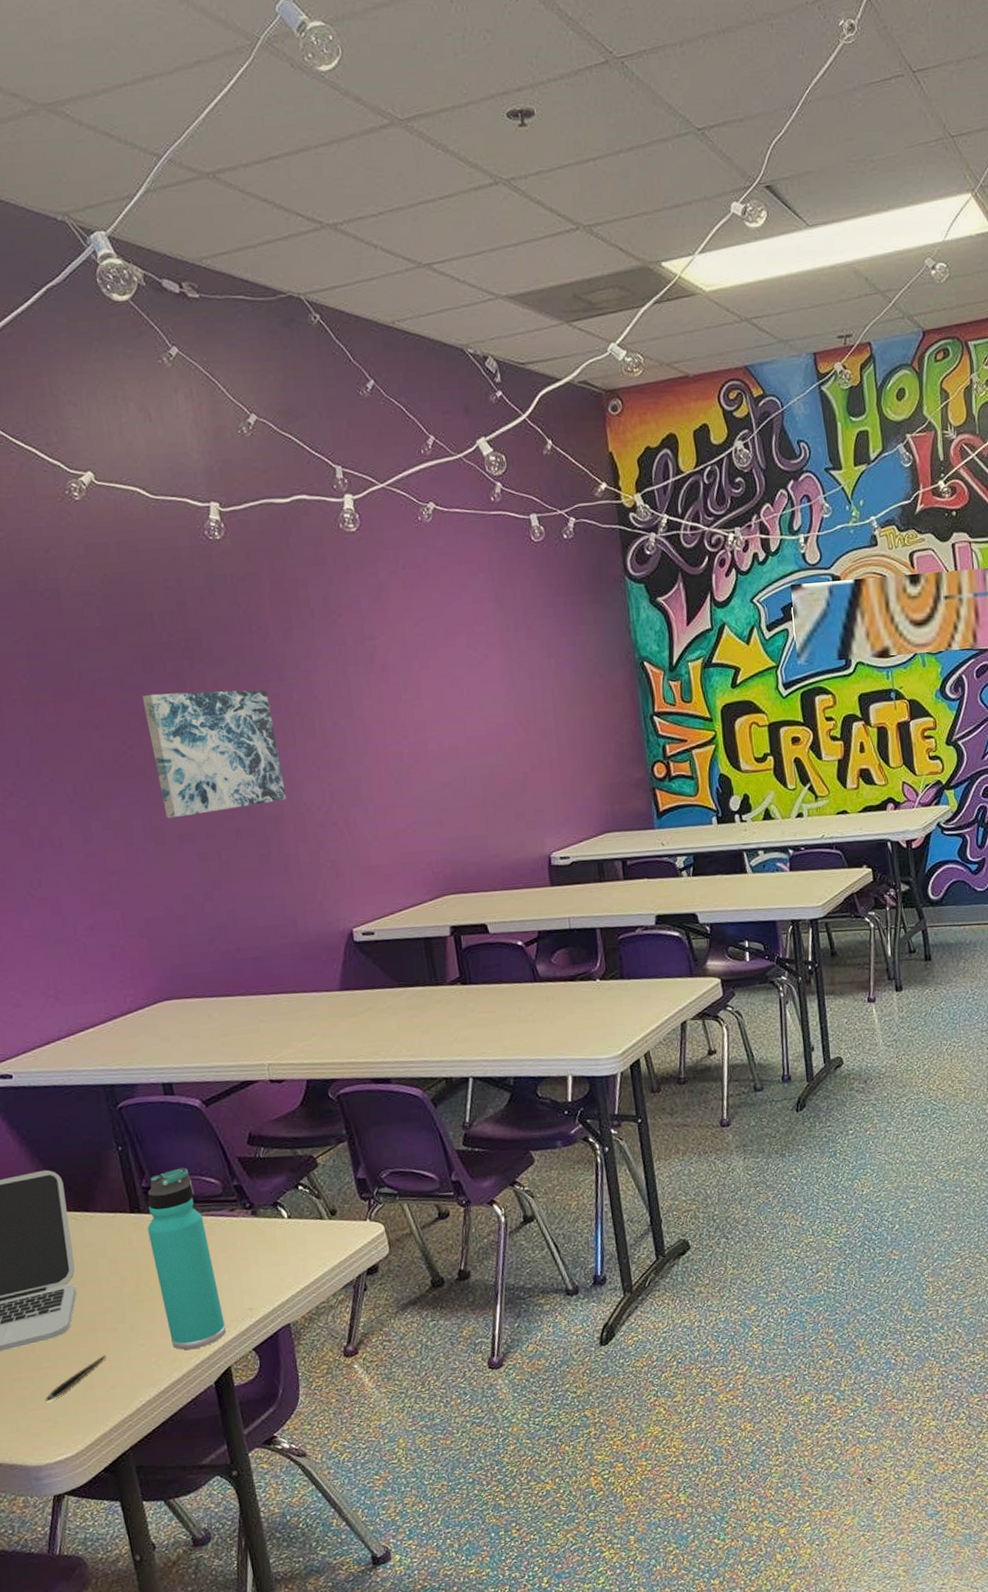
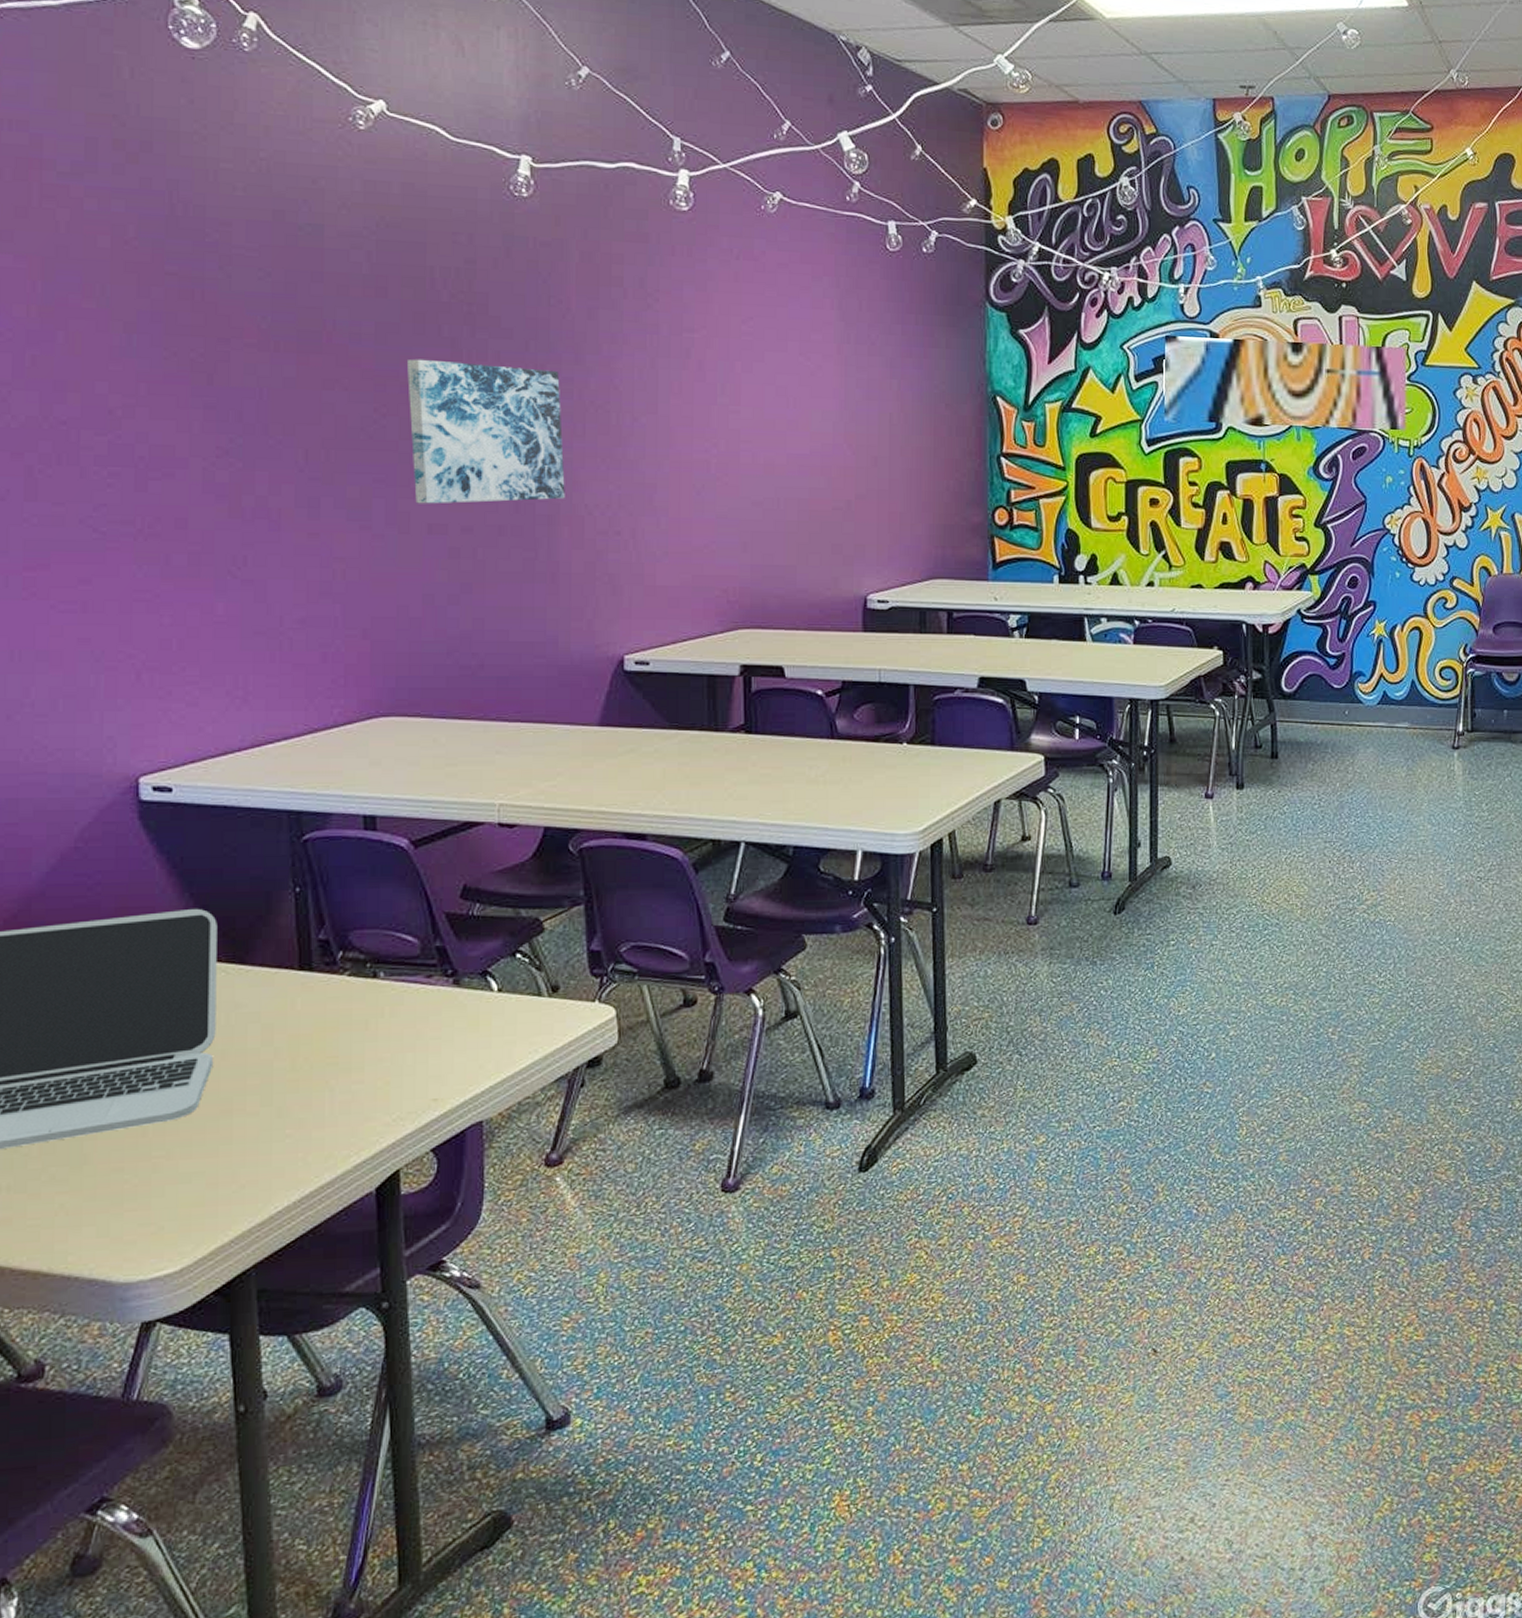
pen: present [45,1354,106,1401] -> none [149,1145,239,1200]
thermos bottle: present [147,1167,227,1350] -> none [317,919,401,1146]

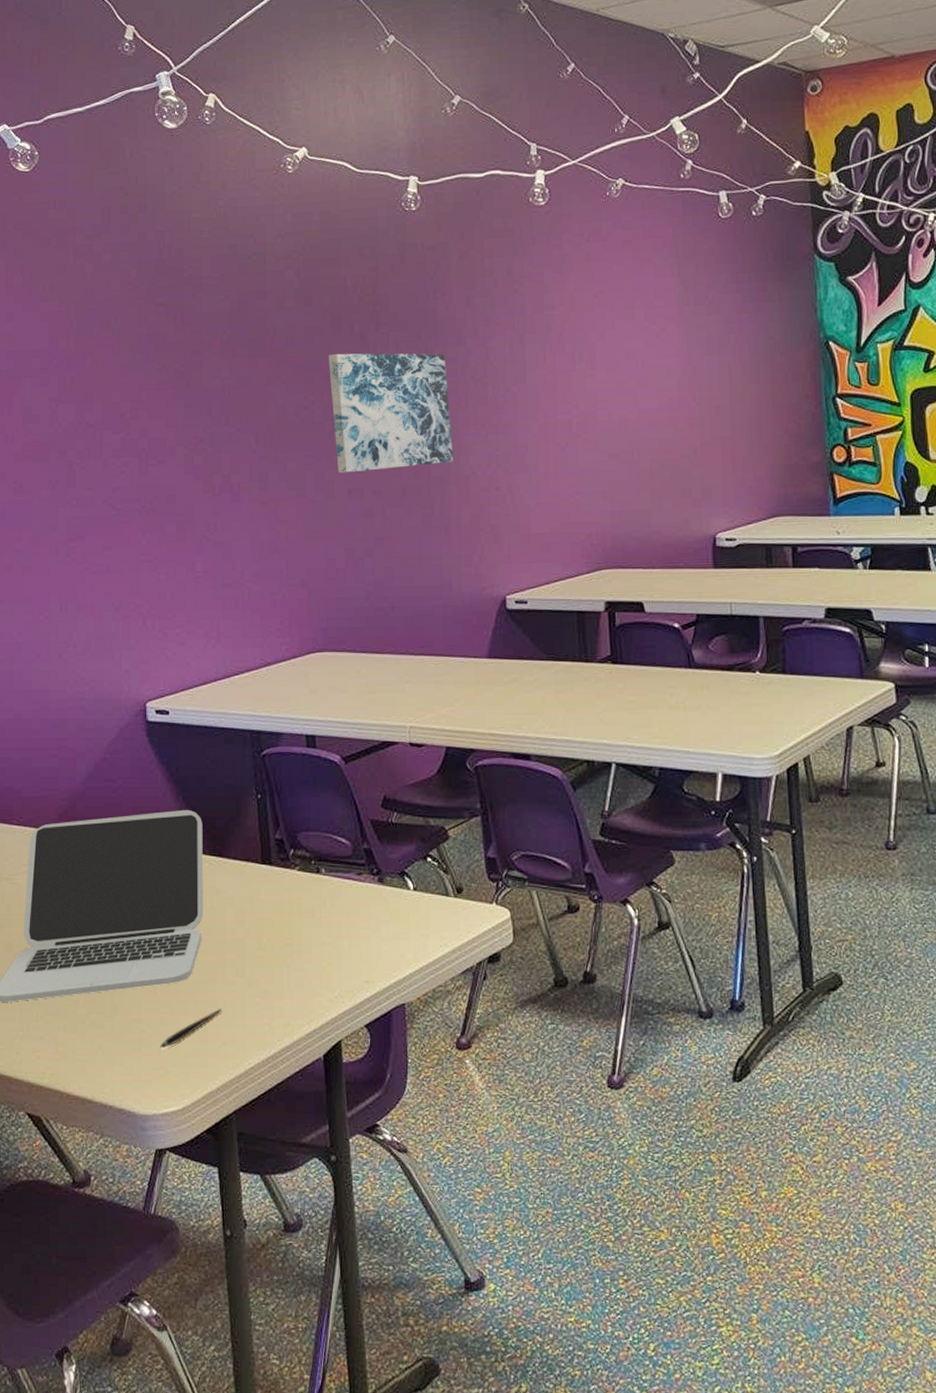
pen: none [149,1145,239,1200] -> present [160,1008,222,1048]

